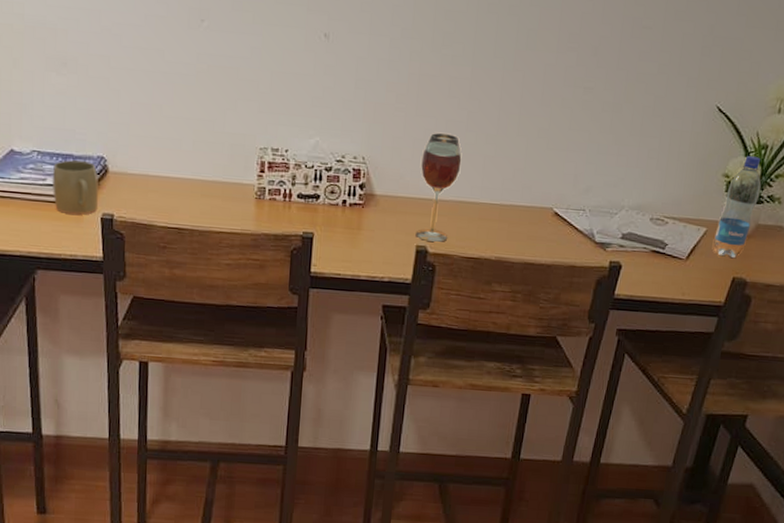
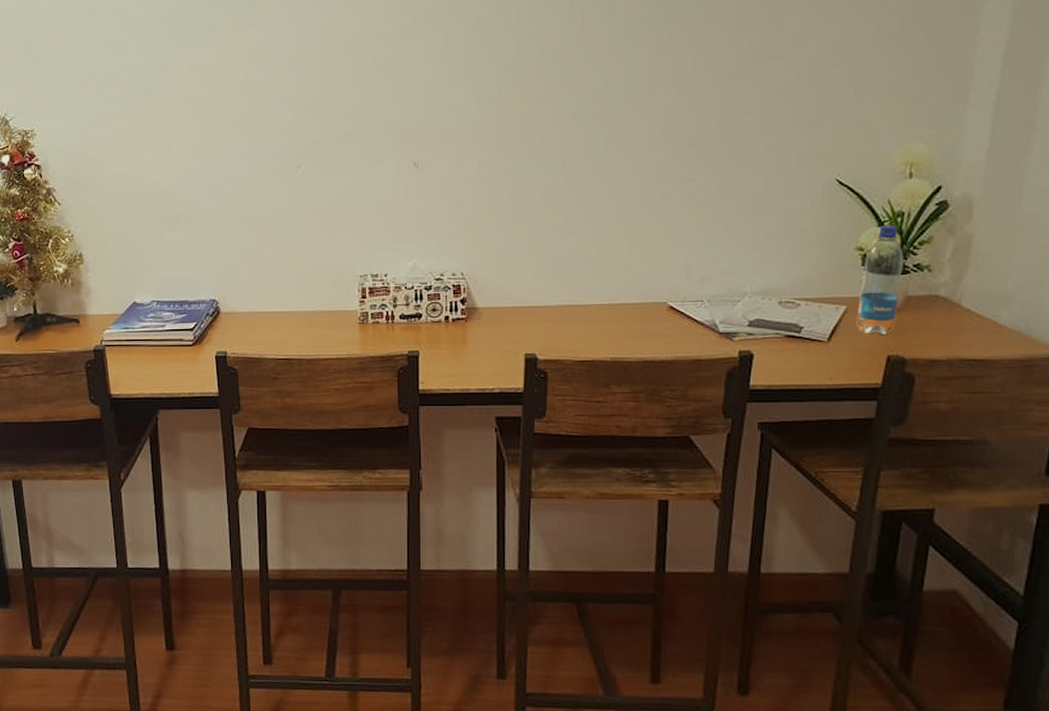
mug: present [52,160,98,215] -> none [170,306,212,355]
wineglass: present [415,133,462,243] -> none [521,241,563,349]

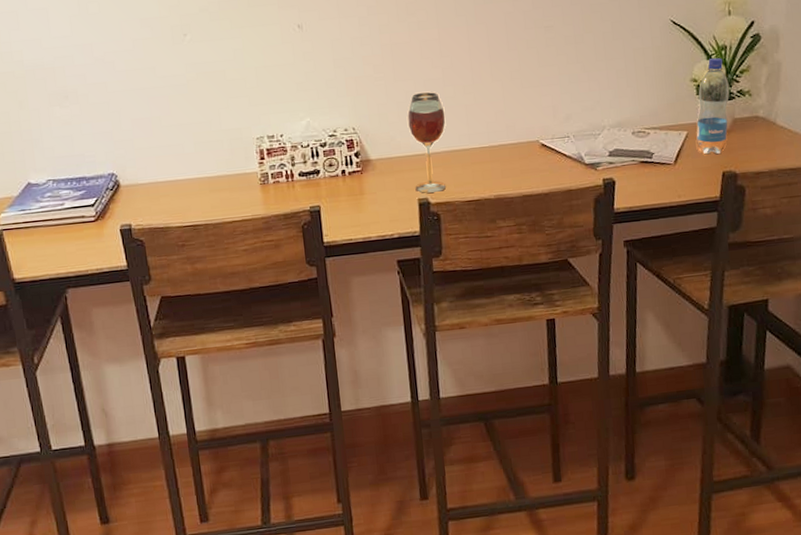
wineglass: none [521,241,563,349] -> present [407,92,446,194]

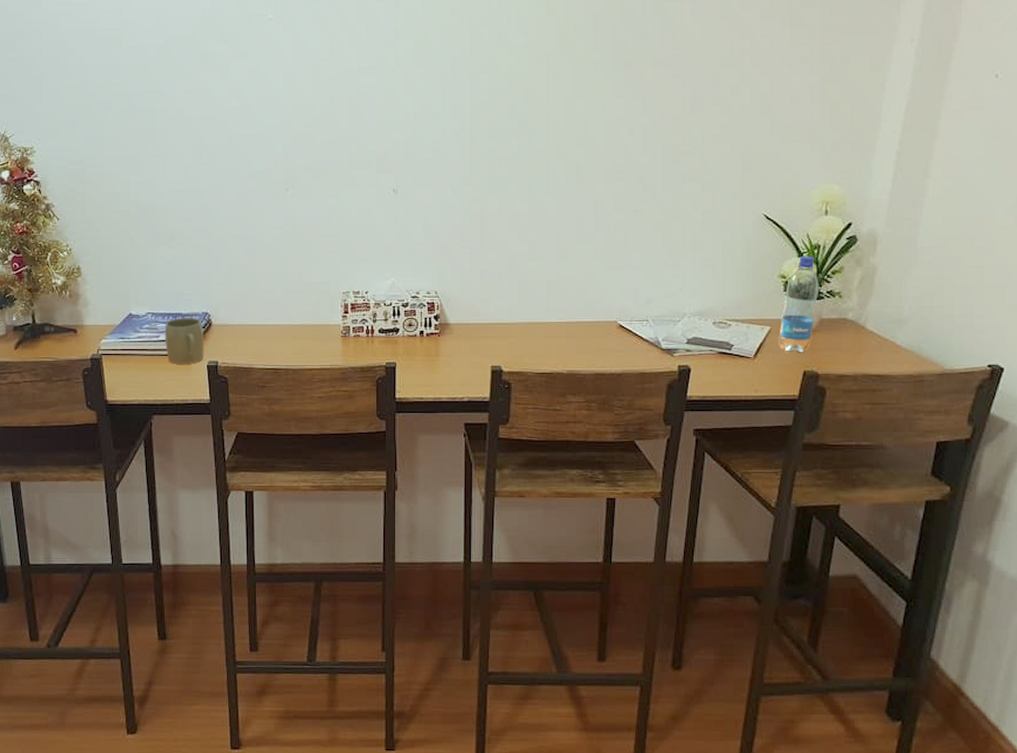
mug: none [69,180,115,232] -> present [164,318,204,364]
wineglass: present [407,92,446,194] -> none [489,264,526,362]

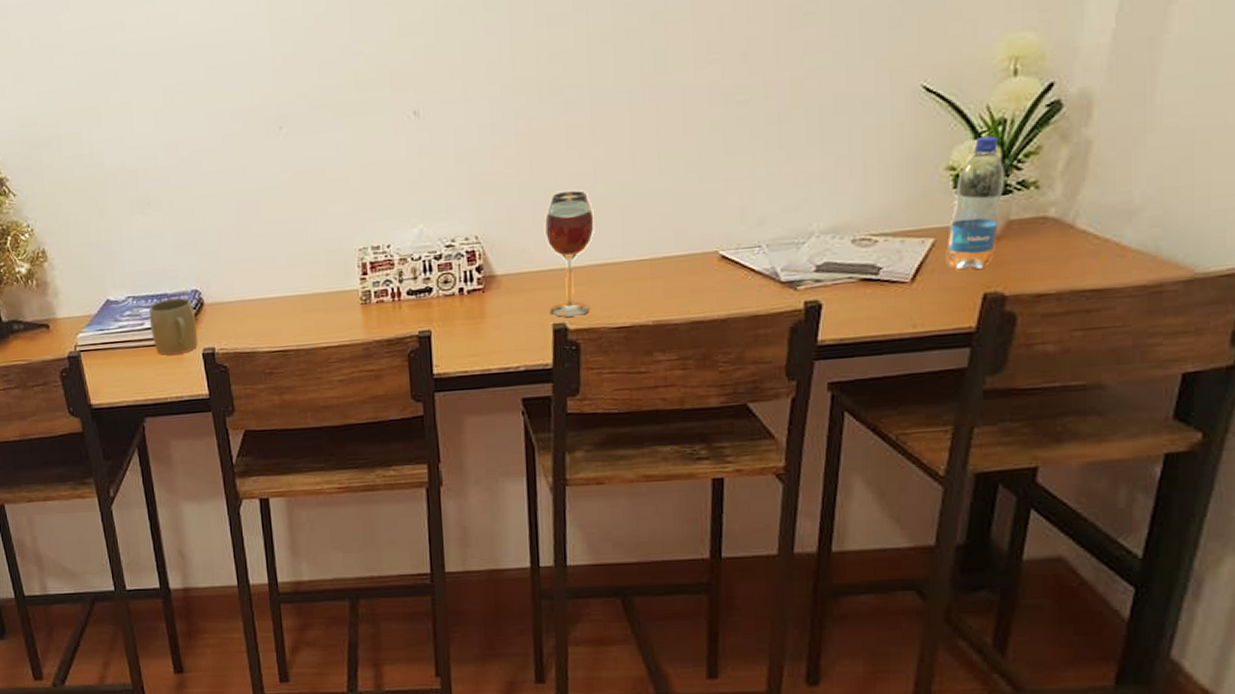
wineglass: none [489,264,526,362] -> present [545,190,595,318]

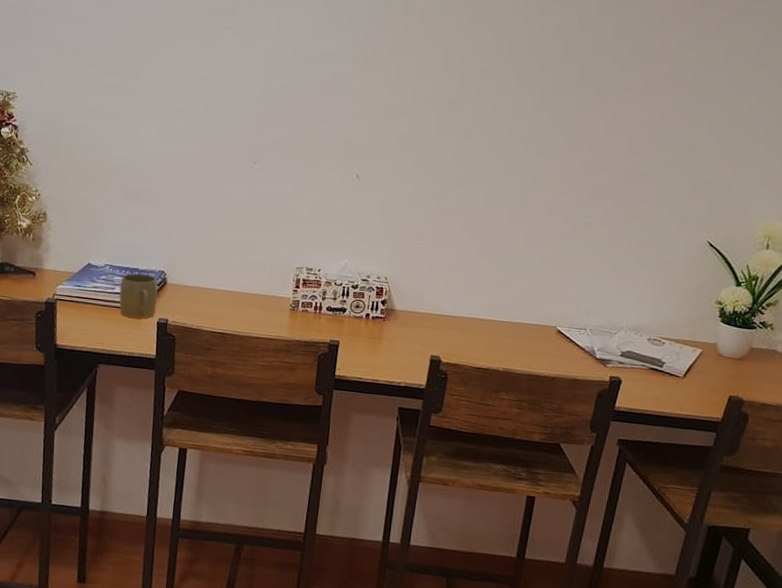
wineglass: present [545,190,595,318] -> none [430,258,474,353]
bottle: present [947,136,1005,270] -> none [709,286,754,379]

